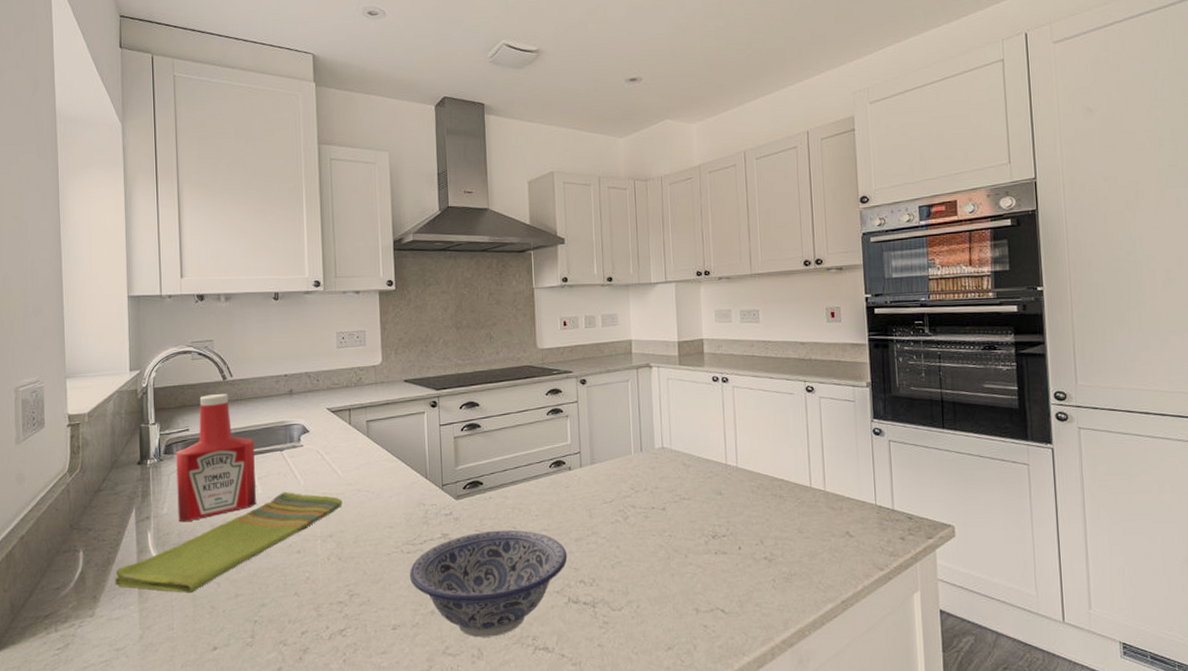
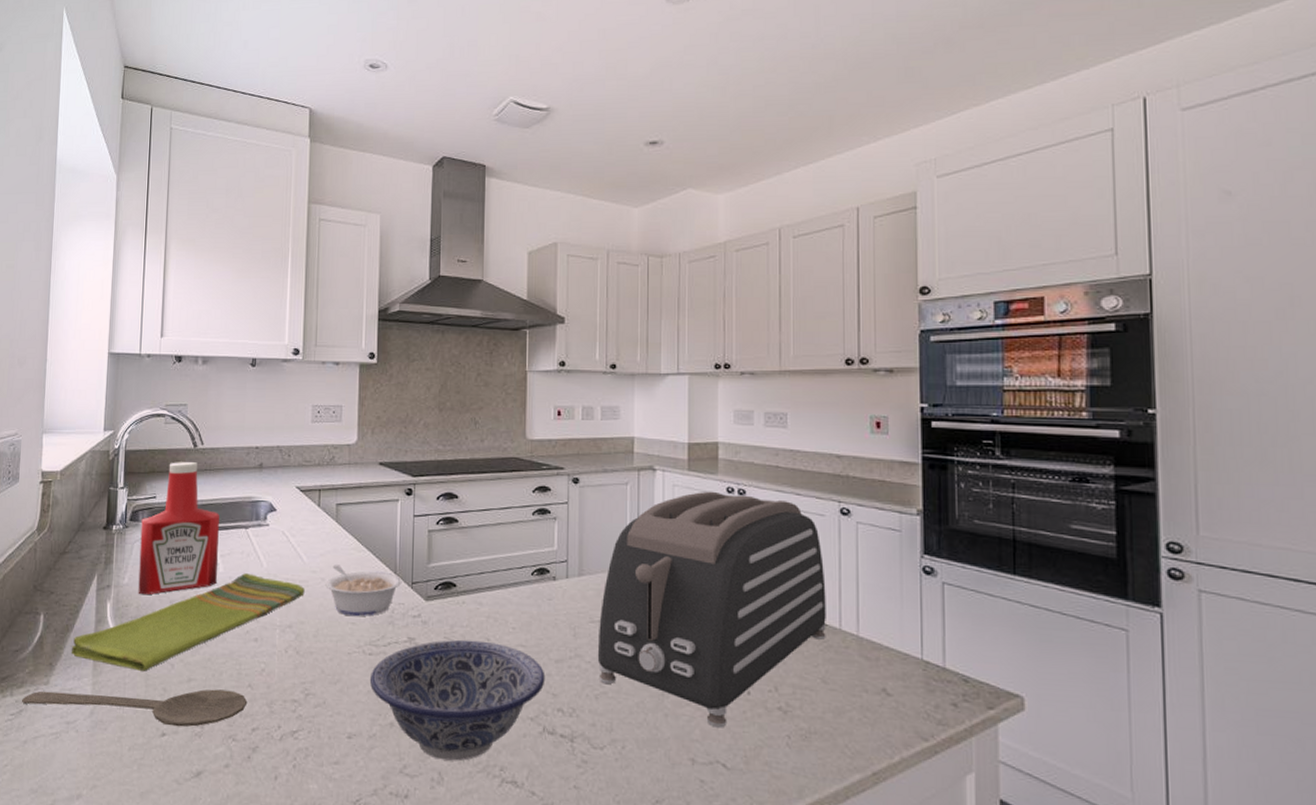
wooden spoon: none [68,600,295,640] -> present [22,689,248,727]
legume: none [361,476,433,521] -> present [325,565,402,617]
toaster: none [611,381,800,580] -> present [597,491,826,728]

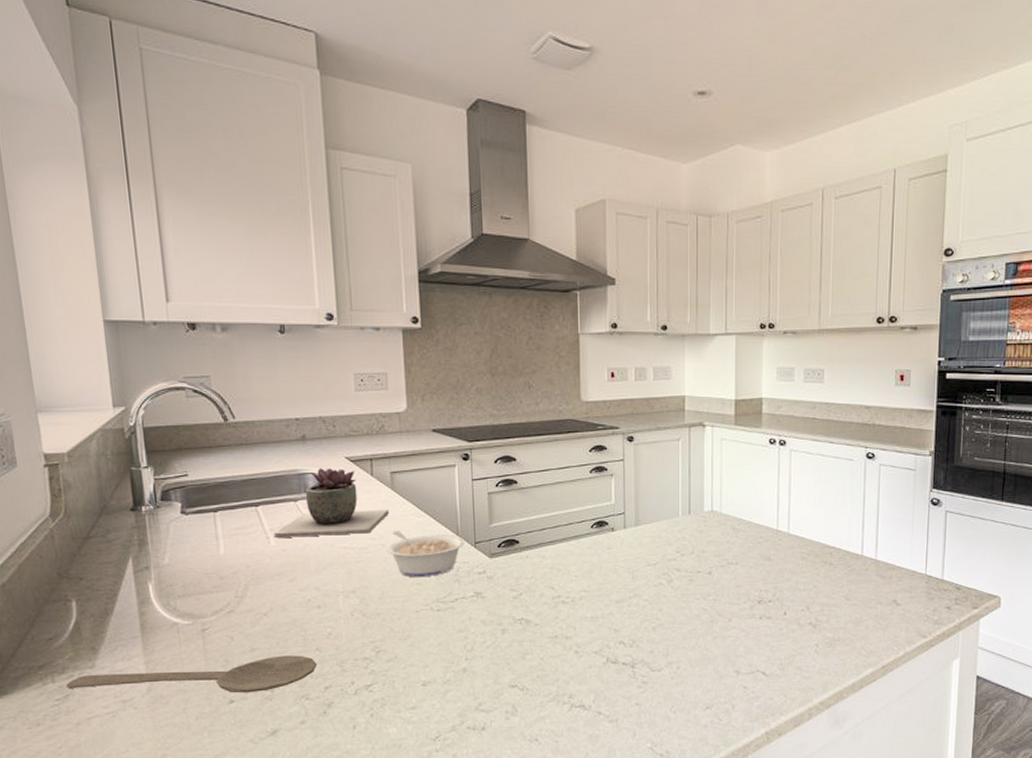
dish towel: present [72,573,305,671] -> none [115,545,366,646]
ketchup bottle: present [138,462,219,595] -> none [174,437,269,574]
succulent plant: none [222,495,332,566] -> present [273,467,390,538]
bowl: present [369,639,546,761] -> none [439,590,608,695]
toaster: present [597,491,826,728] -> none [654,443,852,644]

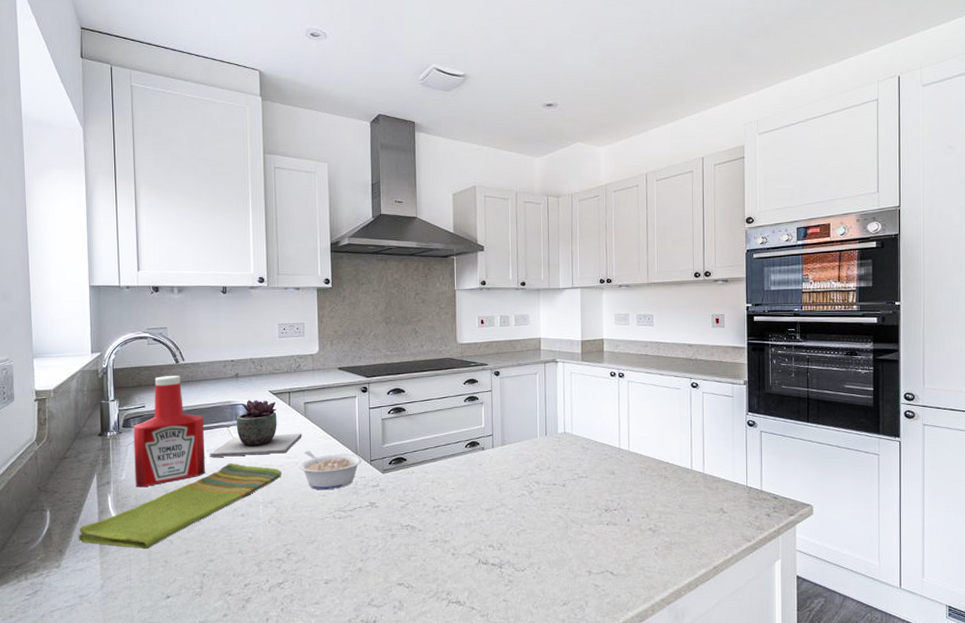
wooden spoon: present [66,655,317,693] -> none [37,557,239,590]
dish towel: none [115,545,366,646] -> present [79,463,282,549]
ketchup bottle: none [174,437,269,574] -> present [133,376,205,488]

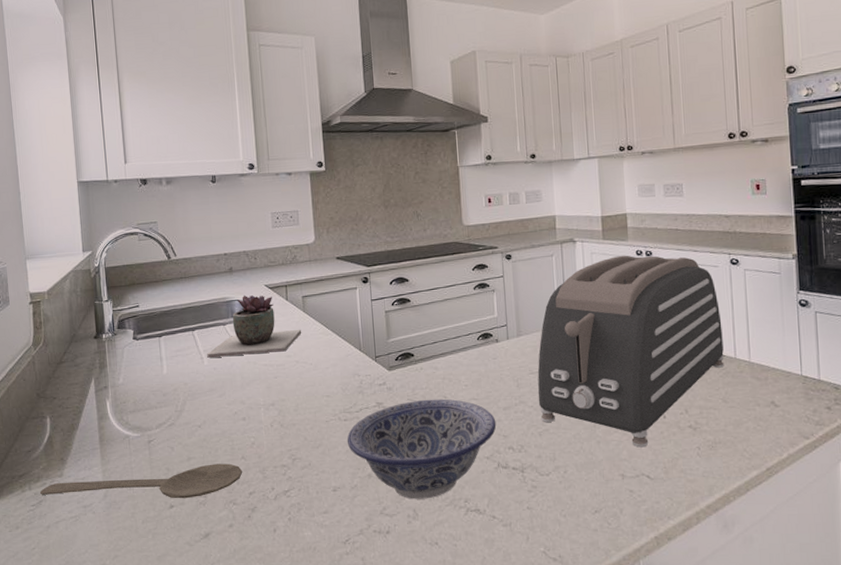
wooden spoon: none [37,557,239,590] -> present [40,463,243,499]
dish towel: present [79,463,282,549] -> none [79,363,283,456]
ketchup bottle: present [133,376,205,488] -> none [128,272,203,392]
legume: present [299,451,363,490] -> none [300,348,367,391]
bowl: none [340,500,479,592] -> present [347,399,497,499]
toaster: none [517,375,682,547] -> present [537,255,724,448]

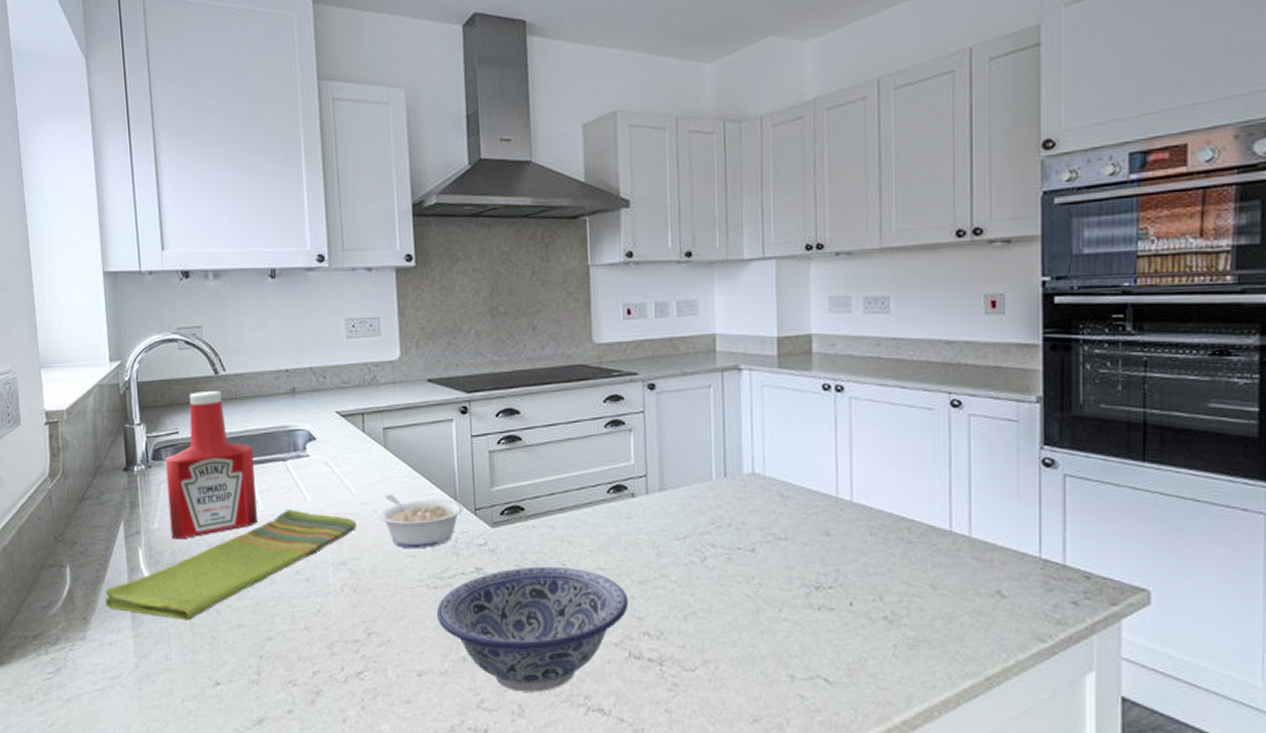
wooden spoon: present [40,463,243,499] -> none [59,634,306,675]
dish towel: none [79,363,283,456] -> present [106,510,357,620]
ketchup bottle: none [128,272,203,392] -> present [165,391,257,540]
succulent plant: present [206,295,302,358] -> none [261,423,382,501]
legume: none [300,348,367,391] -> present [378,494,464,549]
toaster: present [537,255,724,448] -> none [684,389,935,642]

